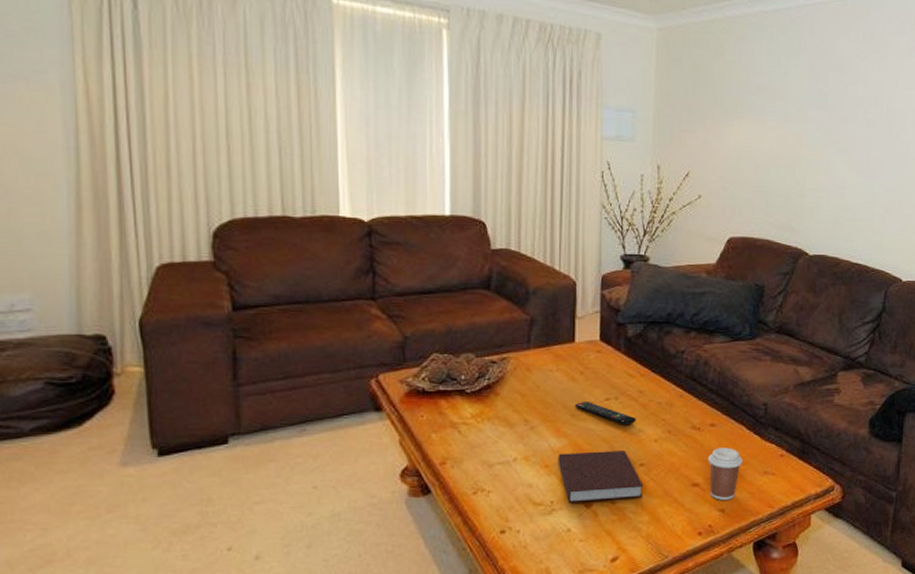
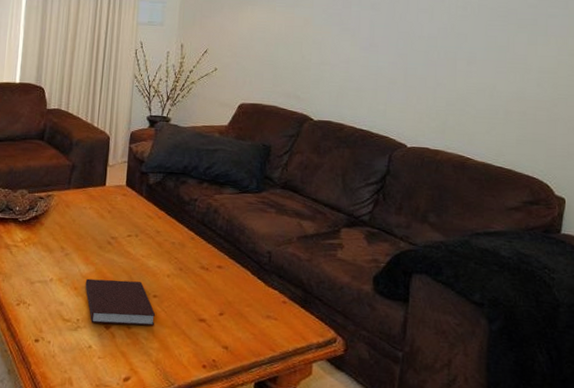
remote control: present [575,402,636,425] -> none [102,236,153,260]
coffee cup: present [708,448,743,500] -> none [214,288,247,338]

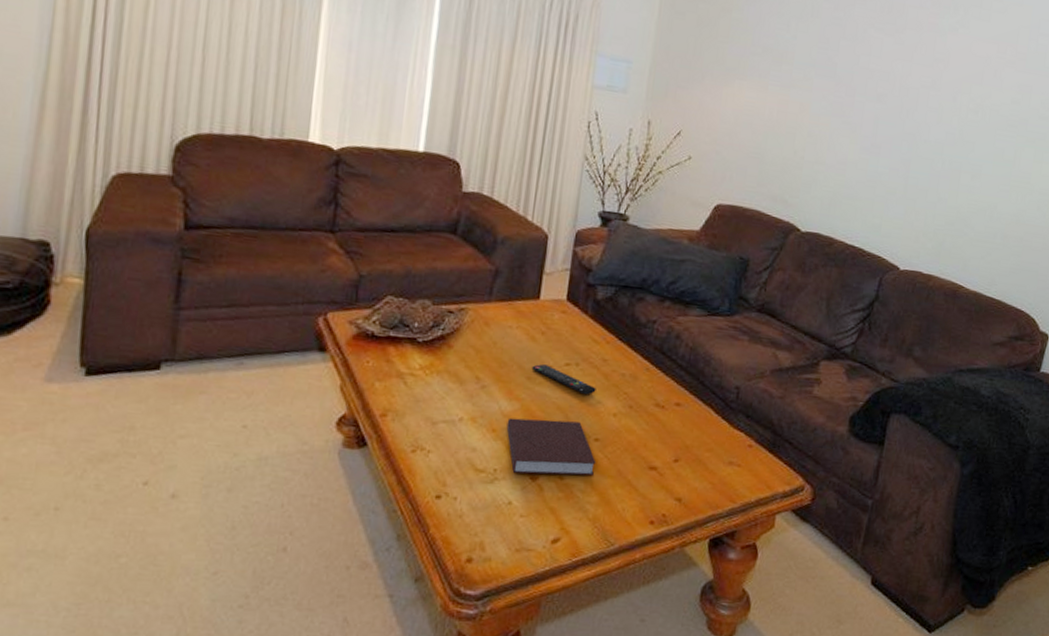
remote control: none [102,236,153,260] -> present [531,364,596,395]

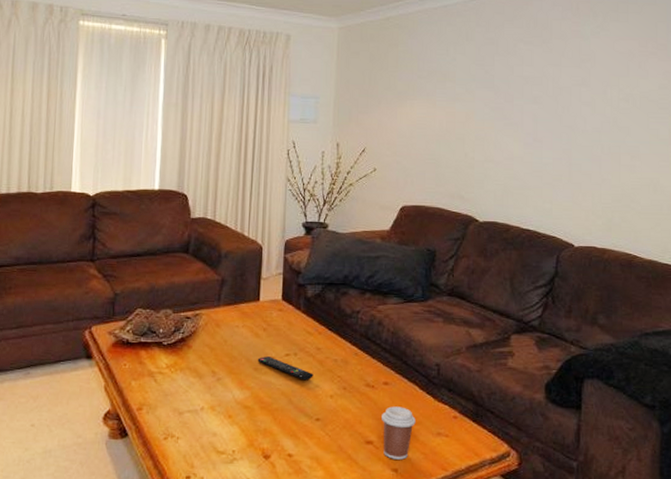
notebook: present [506,417,596,476] -> none [240,404,319,454]
coffee cup: none [668,430,707,489] -> present [382,406,416,460]

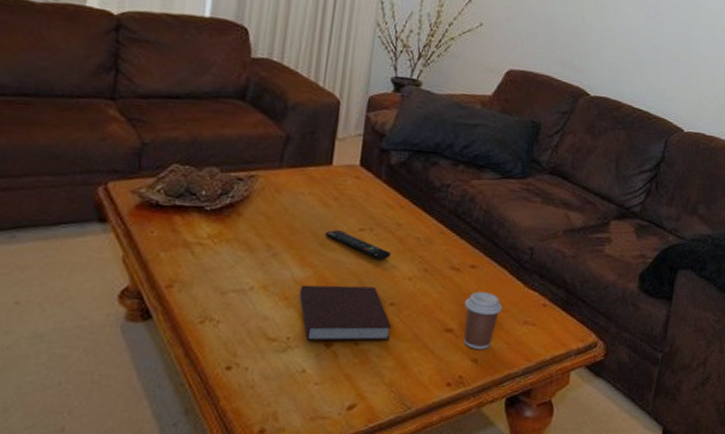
notebook: none [240,404,319,454] -> present [299,285,392,341]

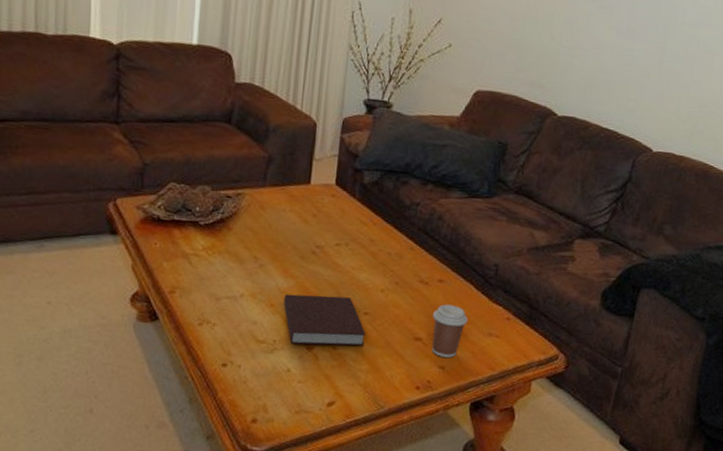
remote control: present [324,230,391,260] -> none [305,244,365,273]

